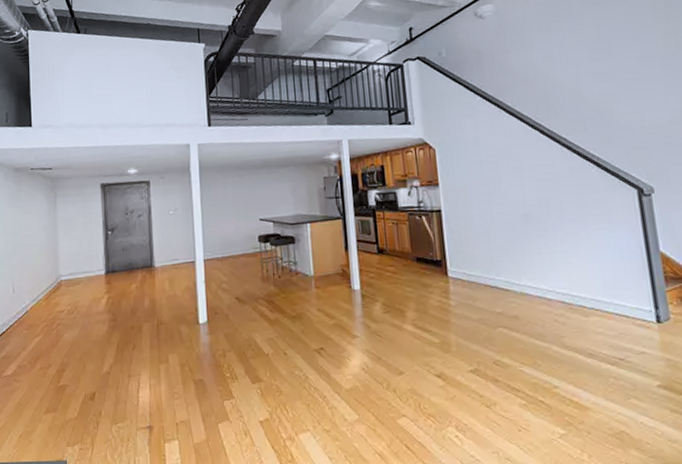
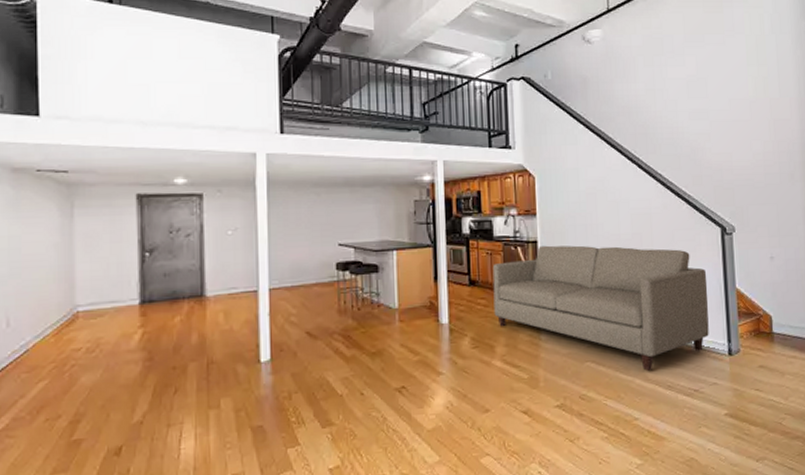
sofa: none [399,212,632,338] -> present [492,245,709,371]

